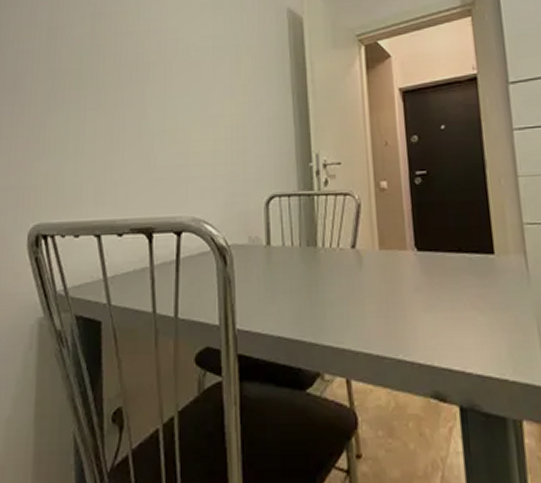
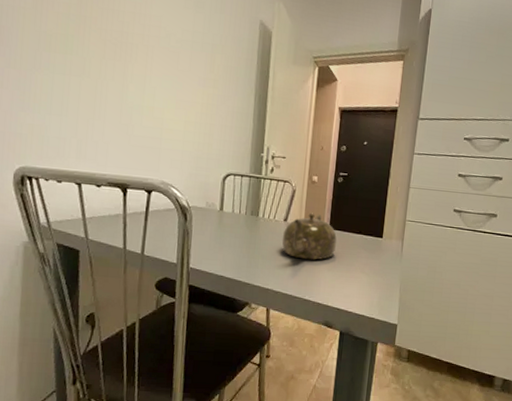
teapot: none [352,231,431,300] -> present [281,212,338,260]

